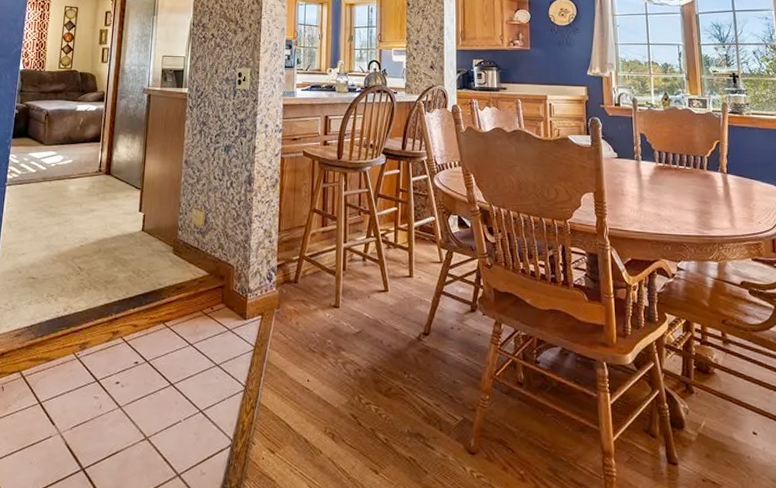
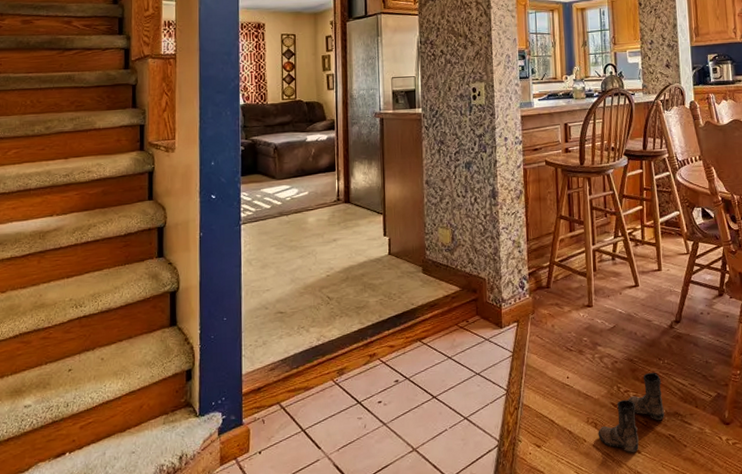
boots: none [335,385,406,473] -> present [598,372,664,453]

